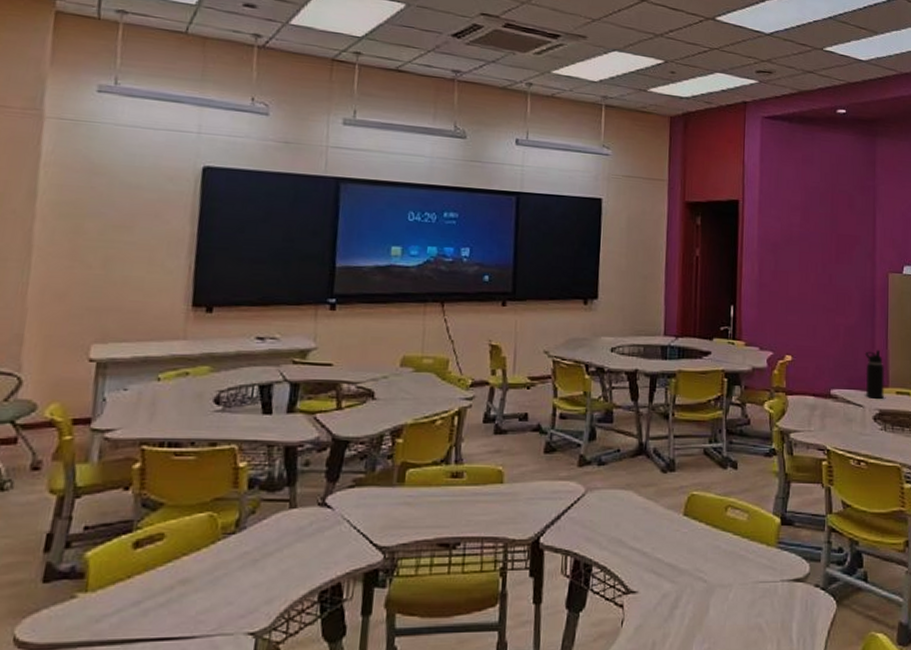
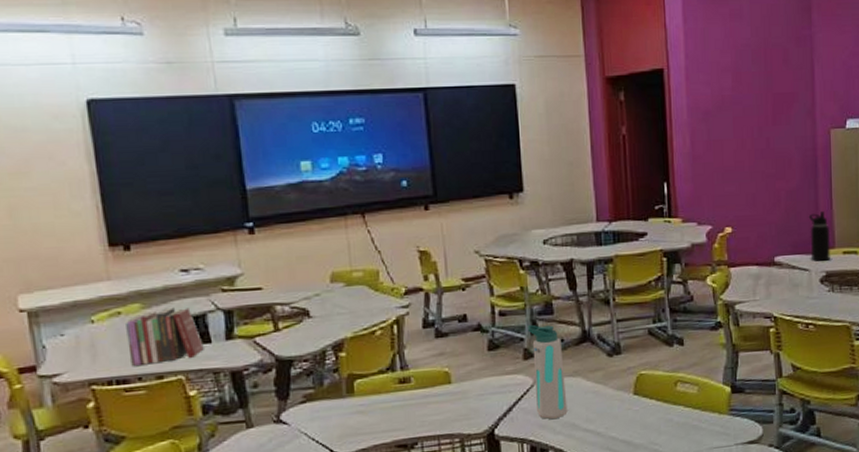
books: none [187,373,264,430] -> present [126,307,204,366]
water bottle: none [585,430,618,533] -> present [527,324,568,420]

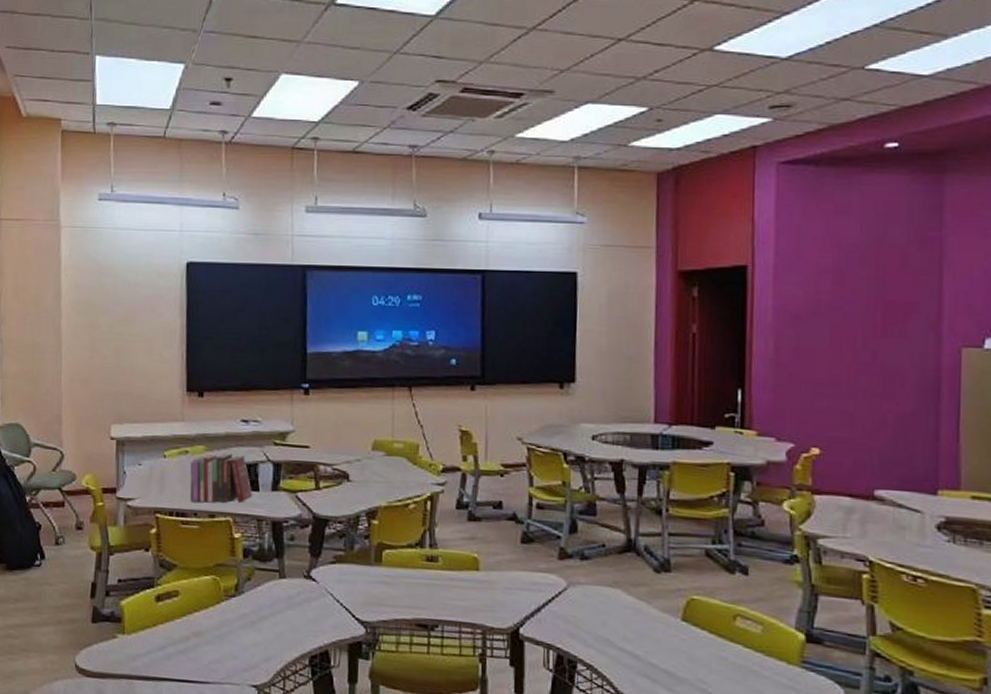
water bottle: present [527,324,568,420] -> none [565,522,603,631]
water bottle: present [808,211,831,262] -> none [924,444,955,505]

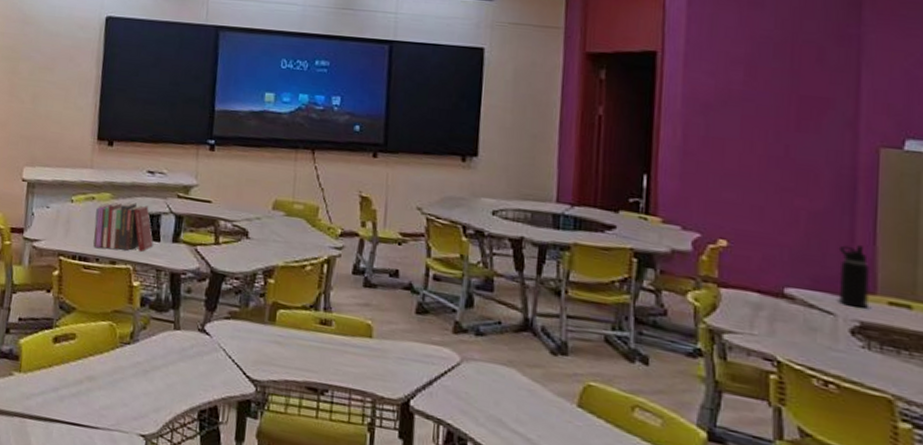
water bottle: none [924,444,955,505] -> present [838,245,871,309]

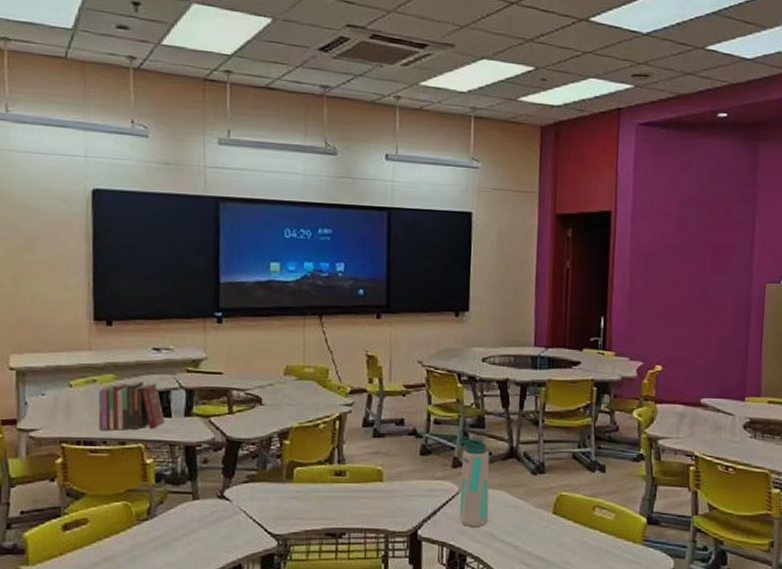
water bottle: none [460,296,498,409] -> present [459,435,490,528]
water bottle: present [838,245,871,309] -> none [737,360,758,409]

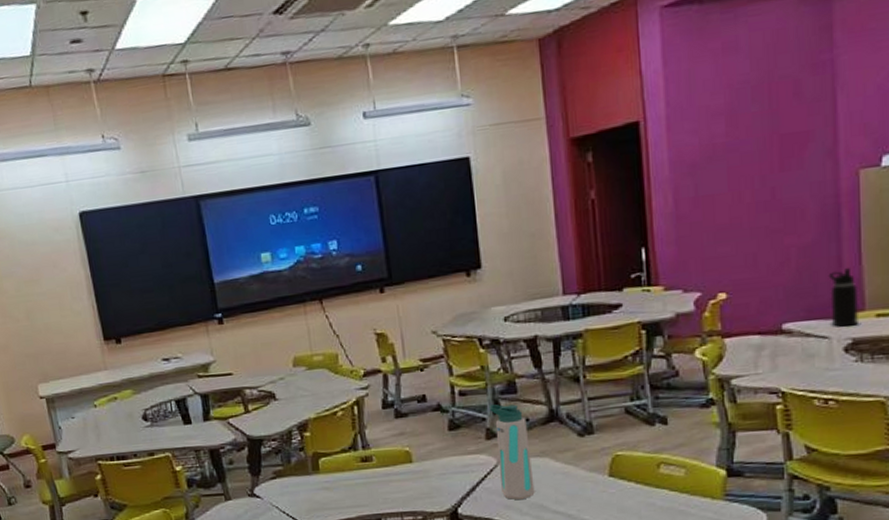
books: present [98,381,164,430] -> none [121,392,186,444]
water bottle: none [737,360,758,409] -> present [828,268,860,328]

